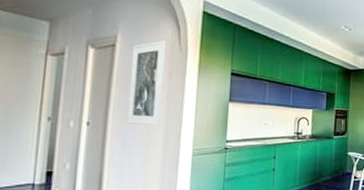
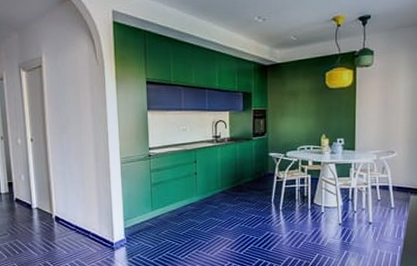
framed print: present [127,40,166,126] -> none [56,56,89,139]

